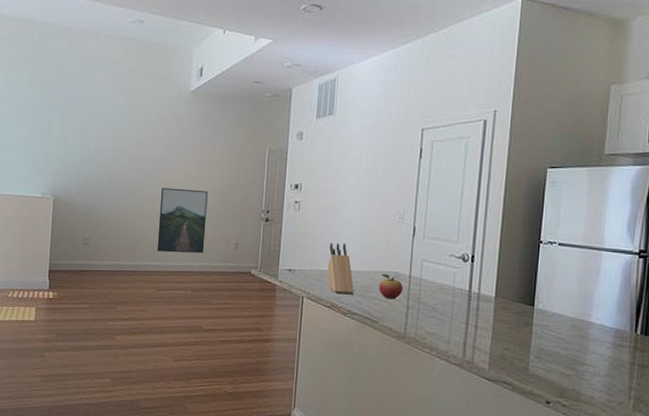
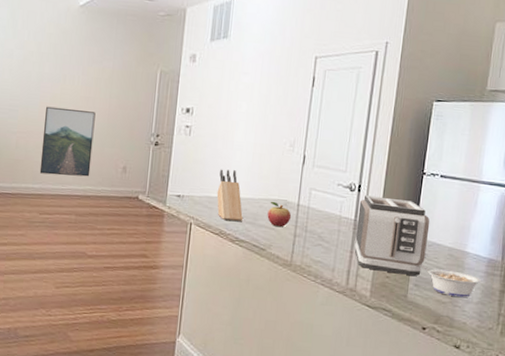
toaster: none [470,265,550,347] -> present [354,195,430,276]
legume: none [539,335,608,370] -> present [418,264,481,297]

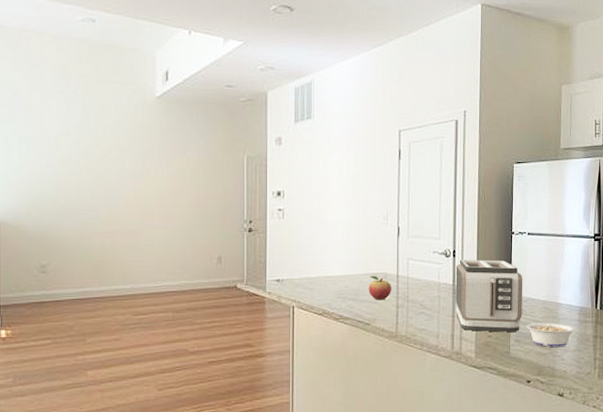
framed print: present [39,106,96,177] -> none [129,203,184,273]
knife block: present [216,169,243,221] -> none [316,249,344,299]

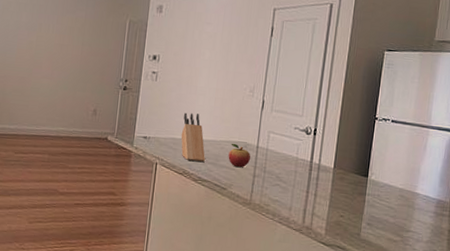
knife block: none [316,249,344,299] -> present [181,112,205,162]
toaster: present [455,259,523,332] -> none [310,138,382,215]
legume: present [517,320,575,347] -> none [371,204,430,236]

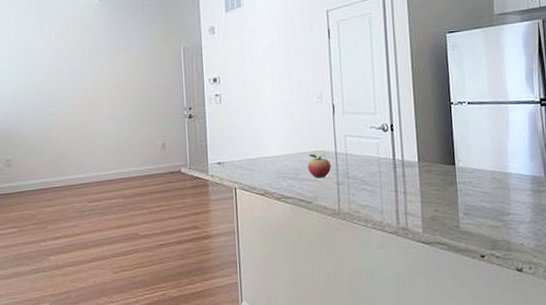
knife block: present [181,112,205,162] -> none [255,130,285,179]

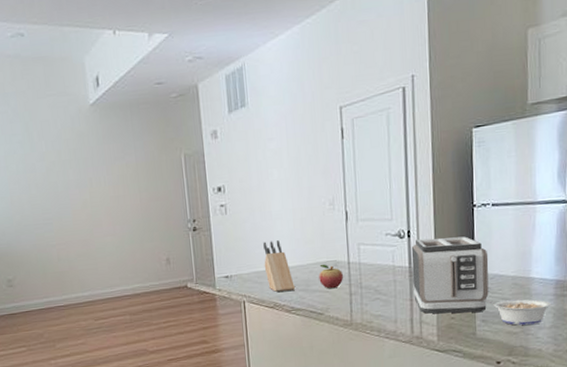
knife block: none [255,130,285,179] -> present [263,240,295,292]
toaster: none [394,131,470,206] -> present [411,236,489,314]
legume: none [464,192,529,219] -> present [483,299,551,326]

